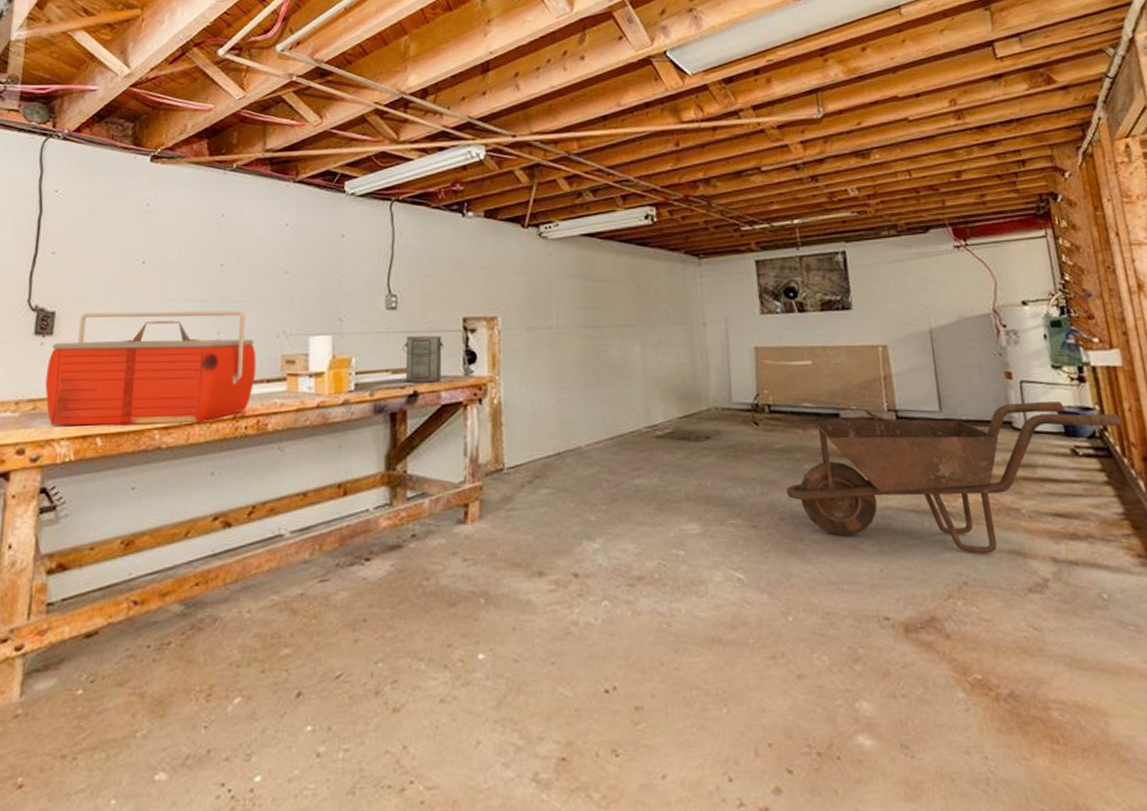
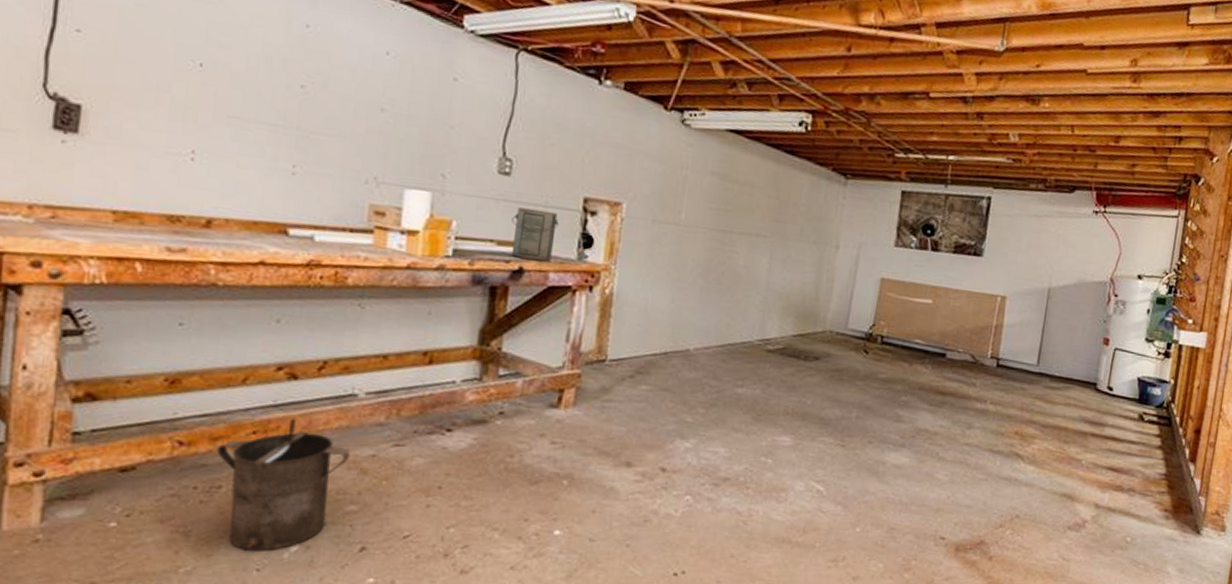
cooler: present [45,310,256,426] -> none [68,113,339,265]
bucket: none [165,566,282,709] -> present [216,419,351,552]
wheelbarrow: present [785,401,1122,555] -> none [879,357,1189,495]

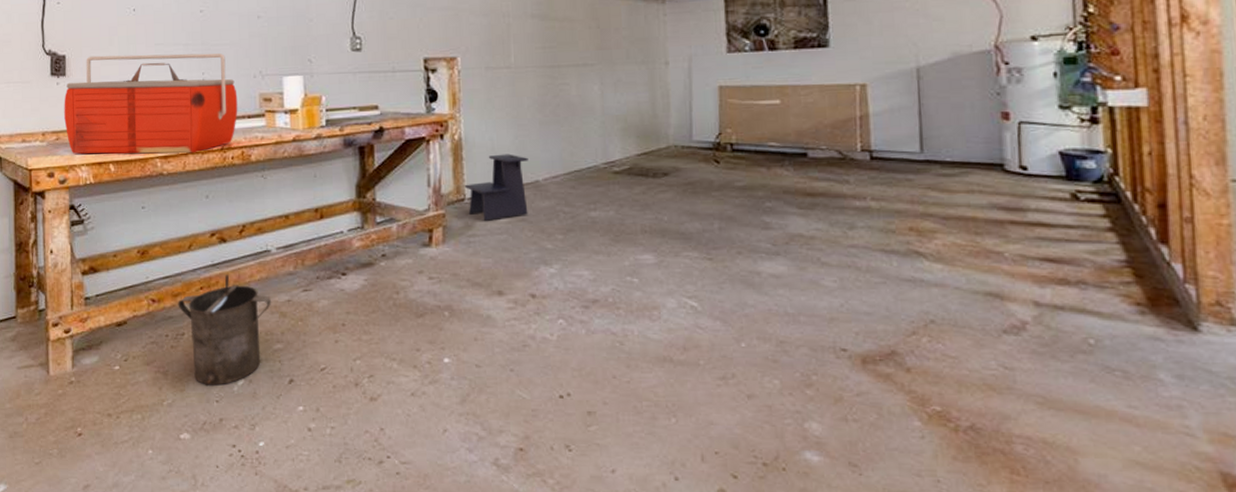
cooler: none [68,113,339,265] -> present [64,53,238,154]
paint can: present [511,207,559,262] -> none [368,75,406,120]
step stool: none [607,316,682,387] -> present [464,154,528,221]

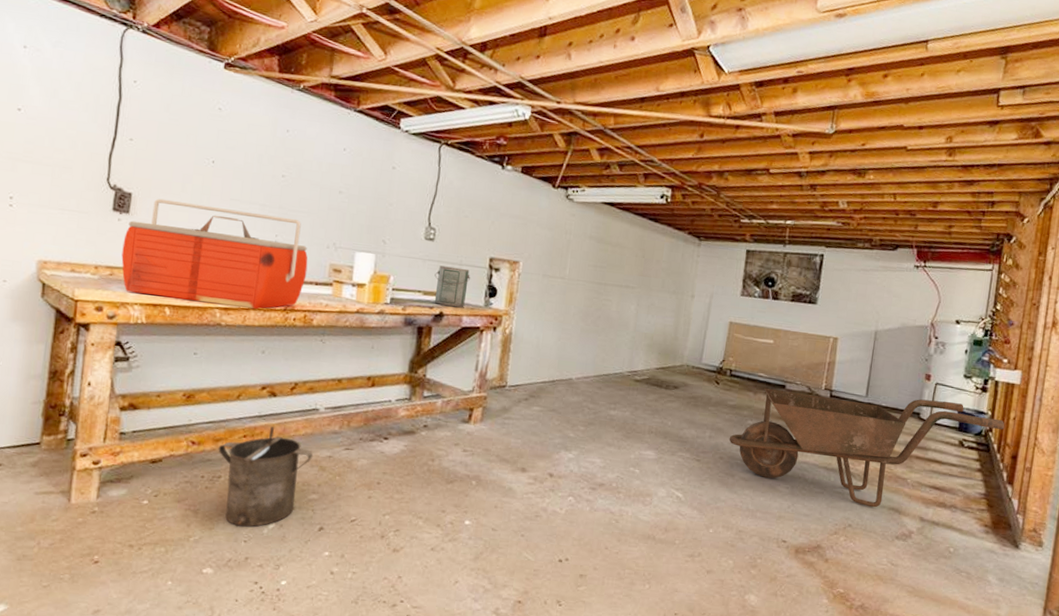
paint can: none [368,75,406,120] -> present [434,265,470,308]
step stool: present [464,154,528,221] -> none [507,351,566,408]
wheelbarrow: none [745,143,1138,295] -> present [729,387,1005,508]

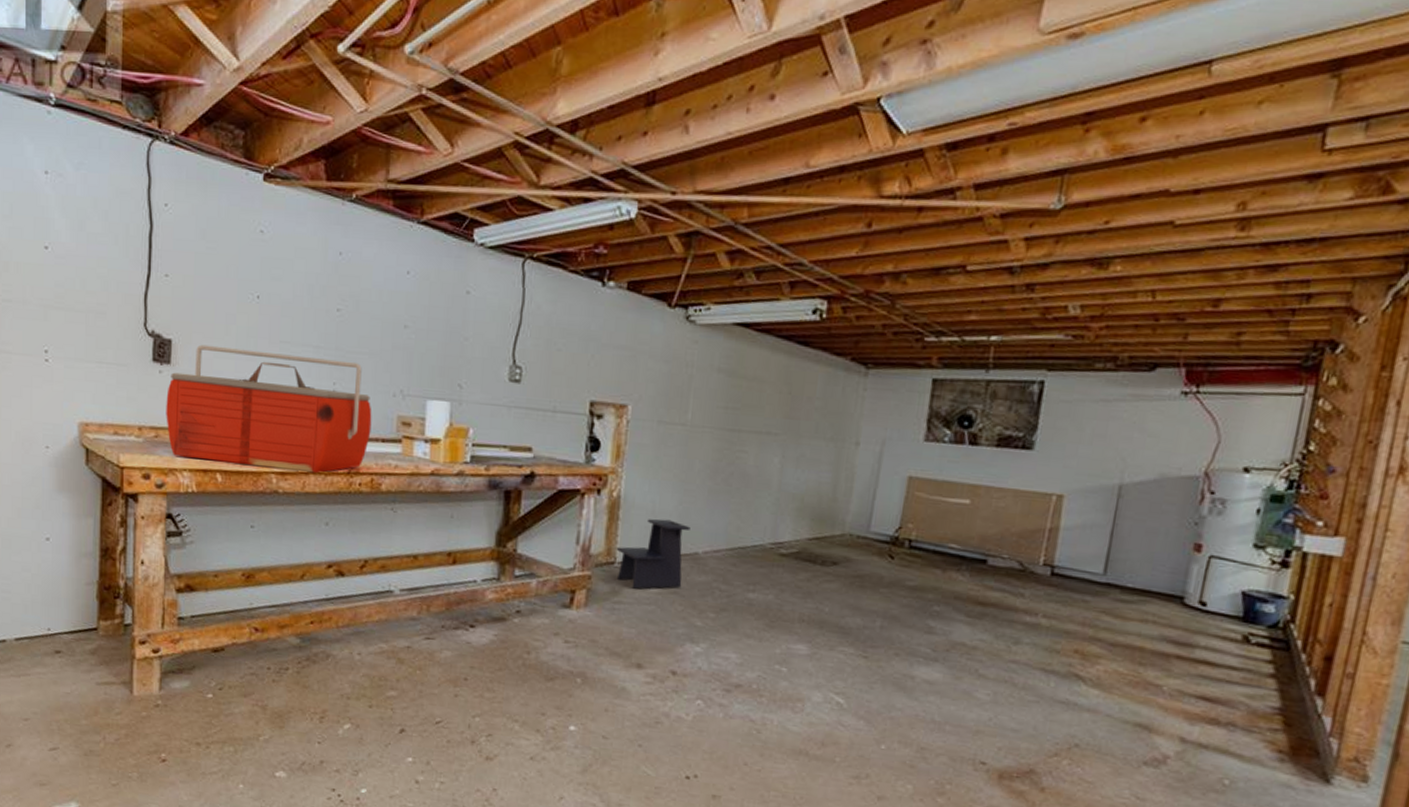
bucket: present [218,427,314,527] -> none [283,611,390,726]
paint can: present [434,265,470,308] -> none [523,413,567,466]
step stool: none [507,351,566,408] -> present [616,518,690,590]
wheelbarrow: present [729,387,1005,508] -> none [907,563,1316,723]

